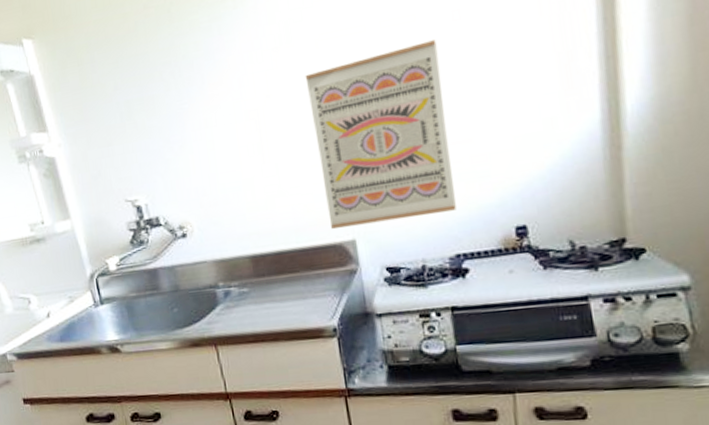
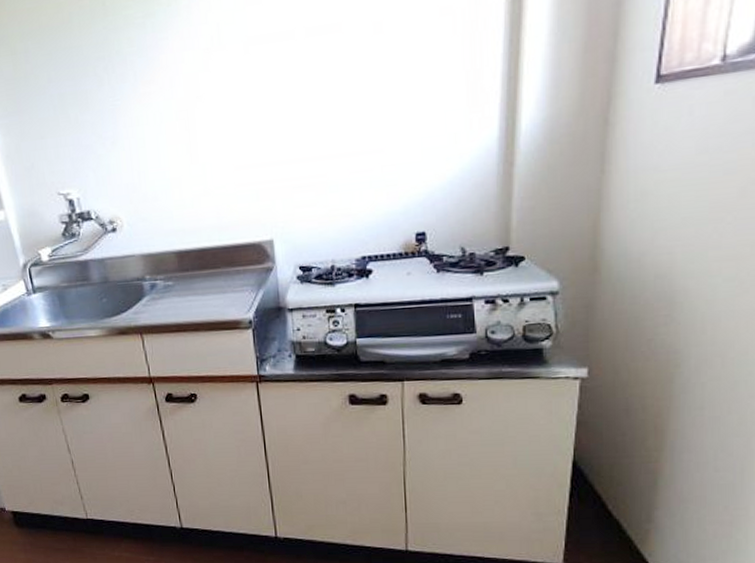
wall art: present [305,39,456,229] -> none [234,51,365,229]

